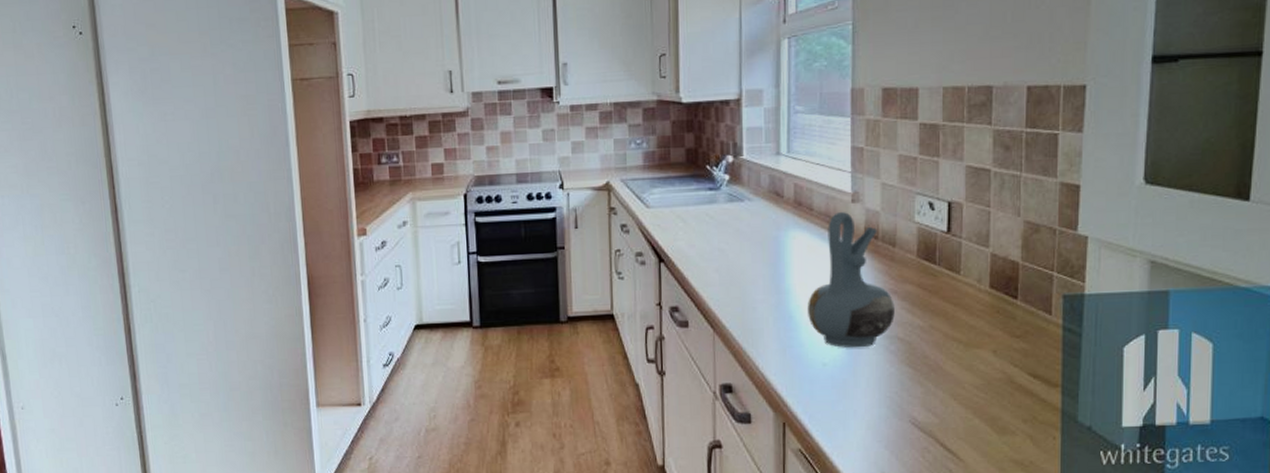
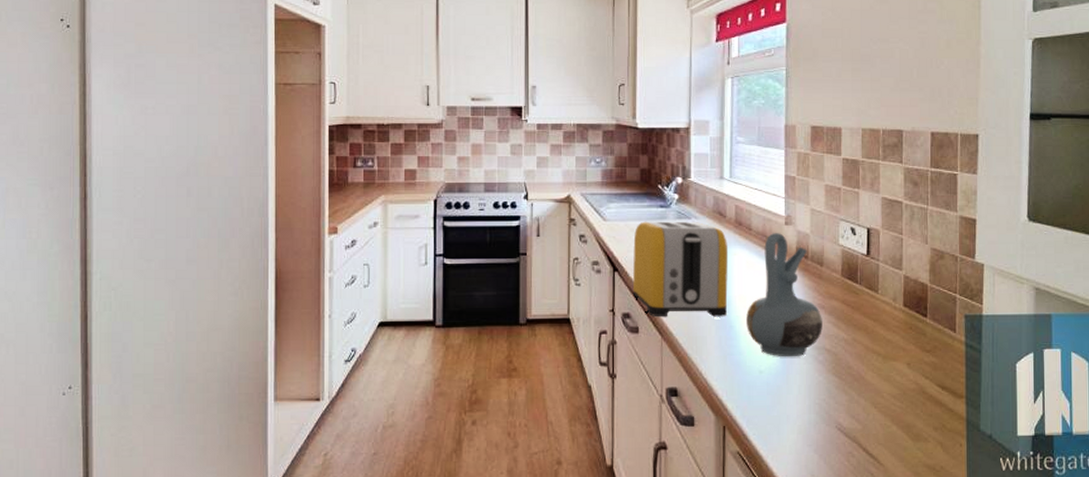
toaster: none [680,204,787,310] -> present [632,221,728,318]

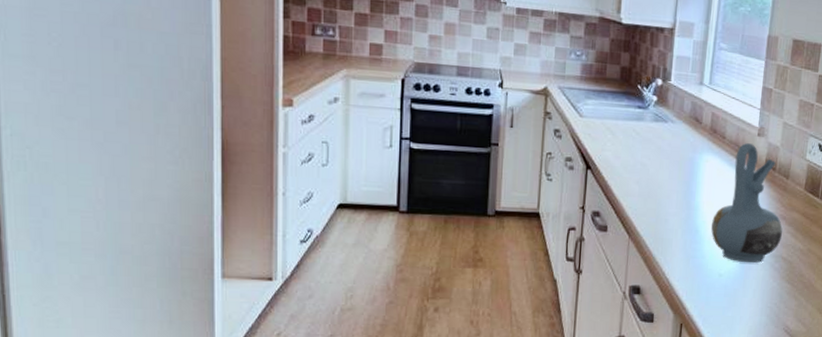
toaster: present [632,221,728,318] -> none [604,121,701,221]

